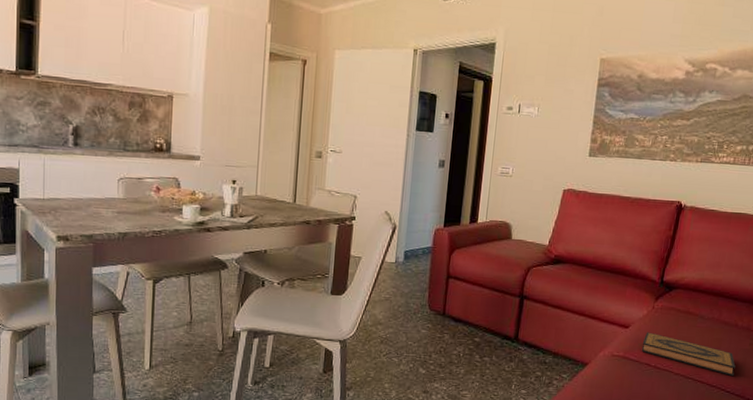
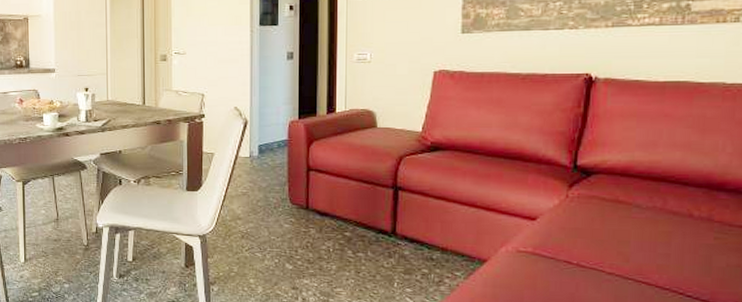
hardback book: present [641,332,736,377] -> none [556,224,696,278]

